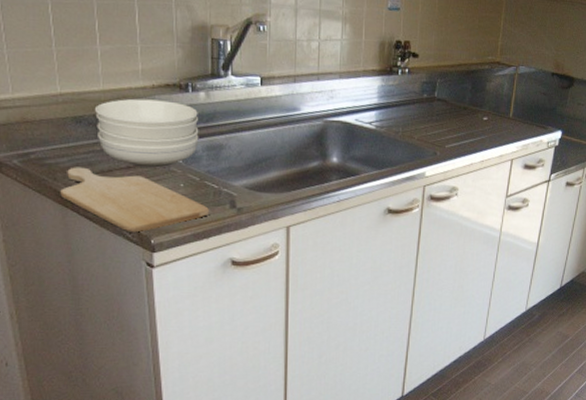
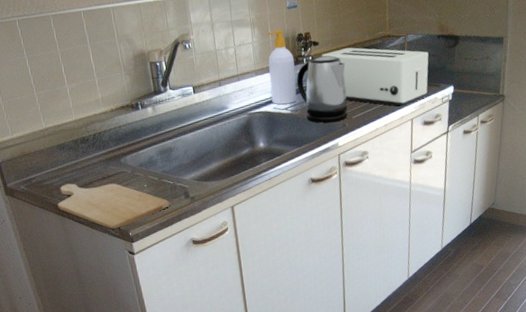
bowl: present [94,98,199,168] -> none [71,119,153,177]
soap bottle: none [355,31,387,118] -> present [268,29,297,105]
kettle: none [386,69,446,148] -> present [296,55,348,123]
toaster: none [419,67,539,144] -> present [321,47,429,107]

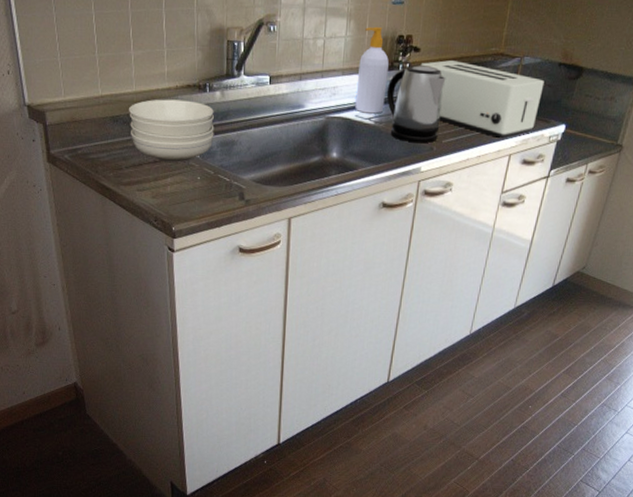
chopping board: present [57,183,170,229] -> none [101,161,222,220]
bowl: none [71,119,153,177] -> present [128,99,215,163]

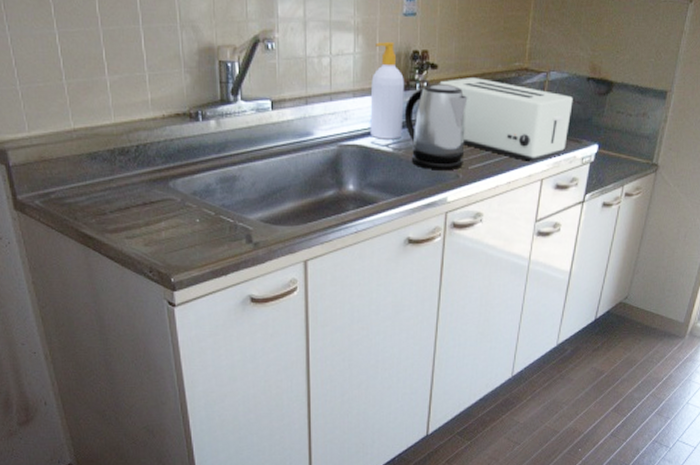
bowl: present [128,99,215,163] -> none [107,131,212,204]

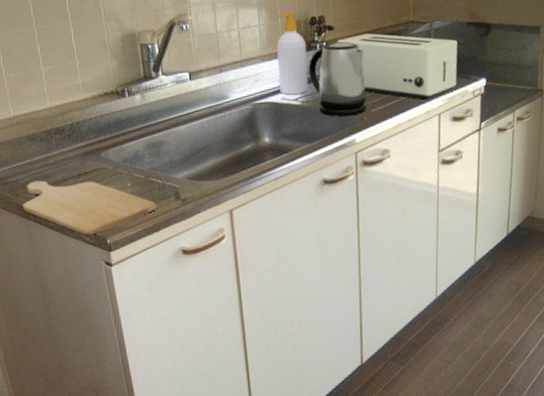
chopping board: none [81,205,227,271] -> present [22,180,157,236]

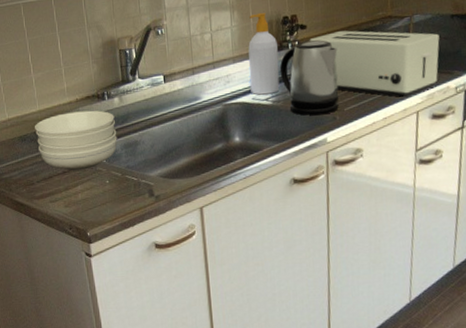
chopping board: present [22,180,157,236] -> none [15,177,133,228]
bowl: none [44,108,140,174] -> present [34,110,117,171]

